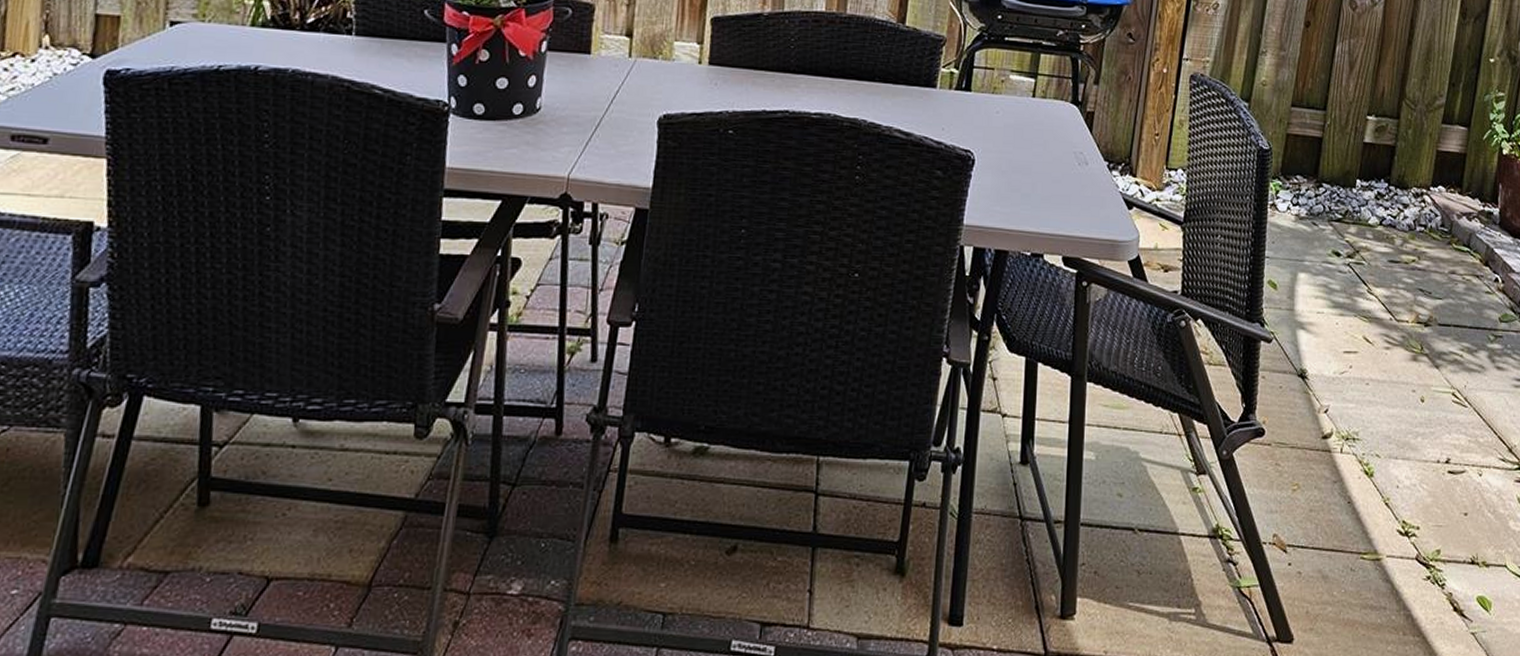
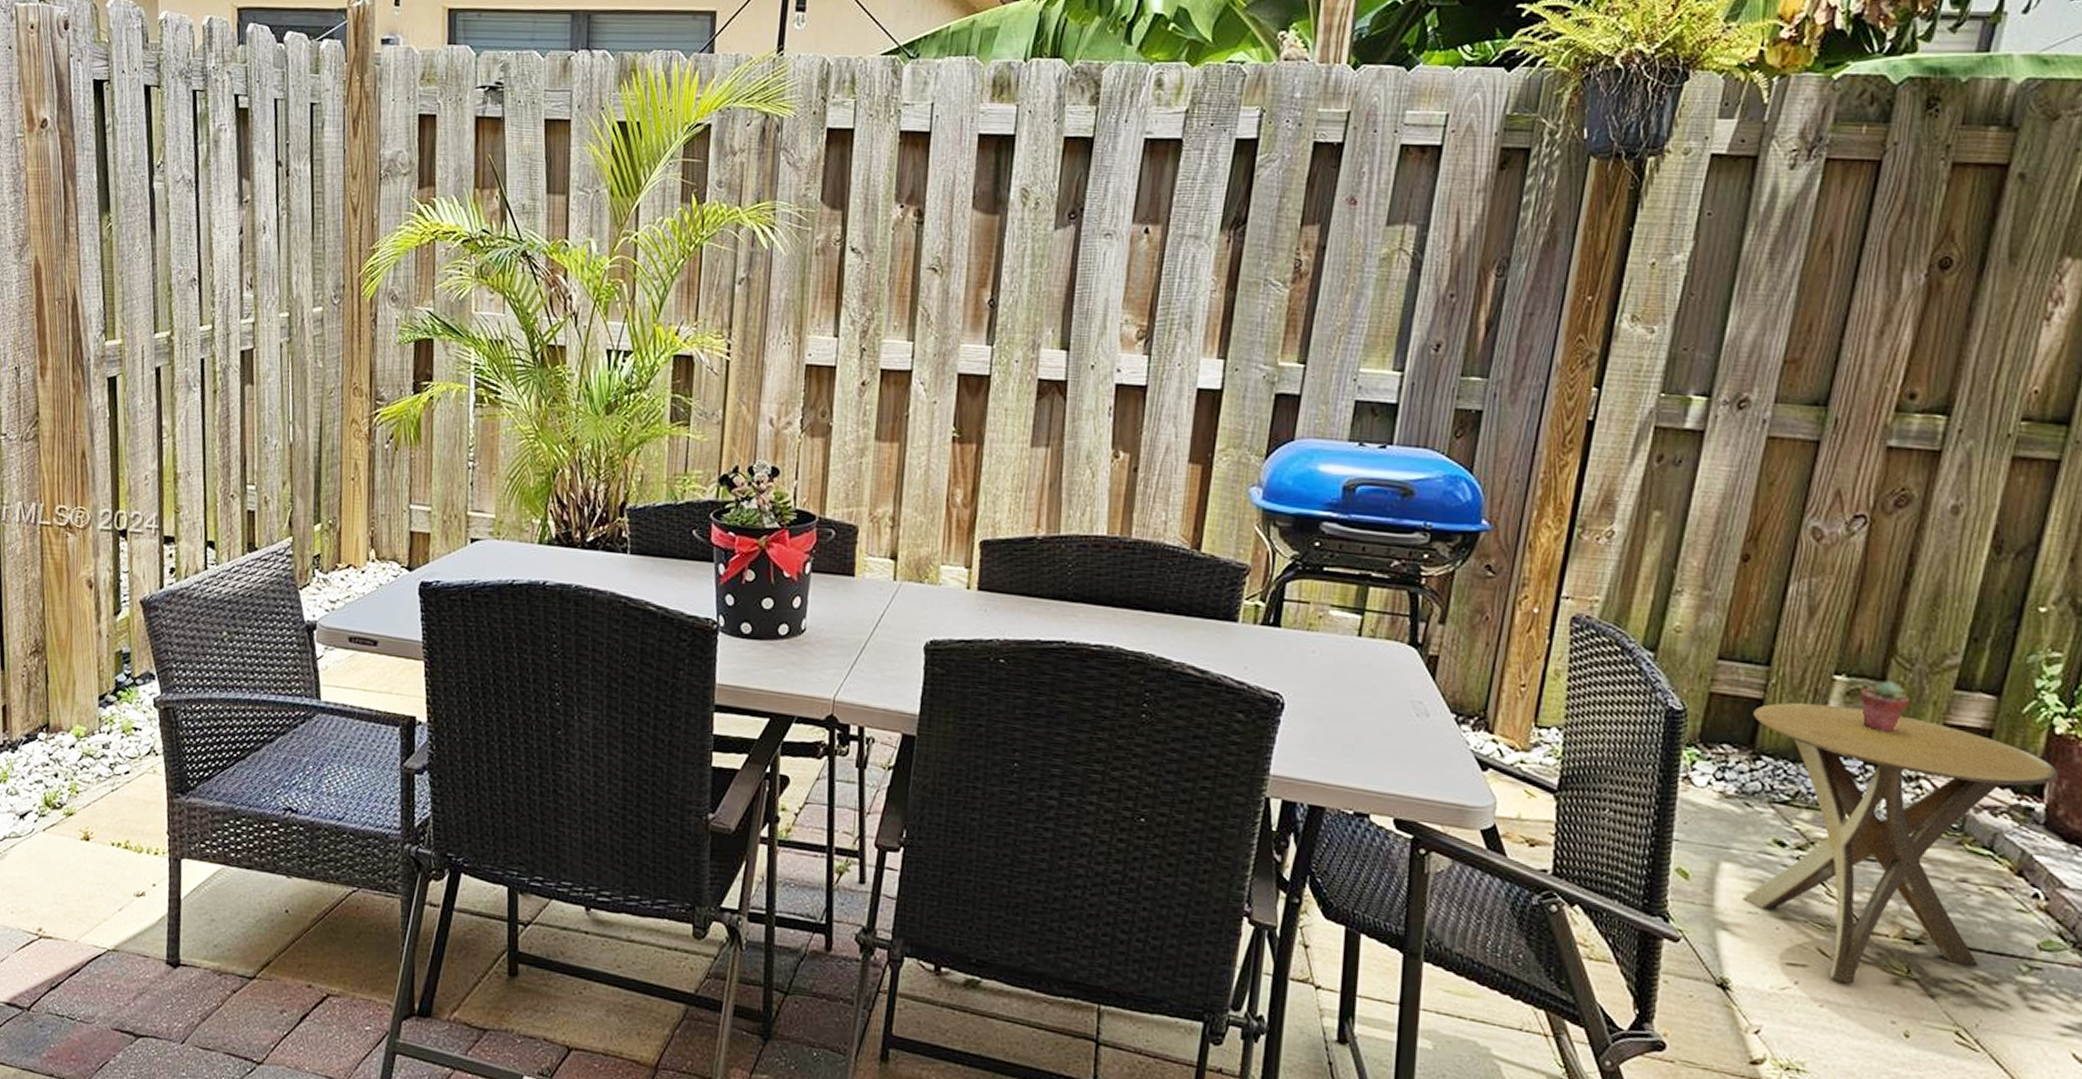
side table: none [1313,139,1506,364] -> present [1742,702,2058,985]
potted succulent: none [1384,119,1416,159] -> present [1860,681,1911,733]

